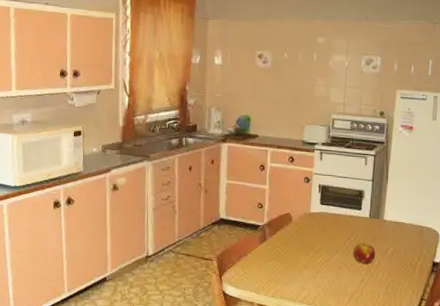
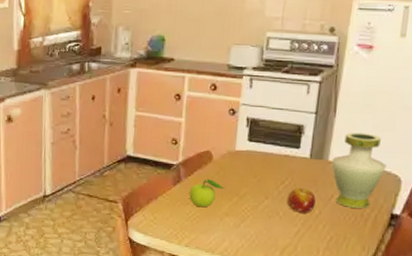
fruit: none [273,237,303,262] -> present [189,179,225,208]
vase: none [387,196,428,258] -> present [332,132,387,209]

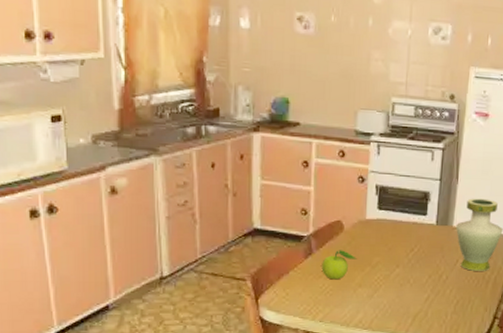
fruit: present [286,188,316,213] -> none [416,255,443,279]

